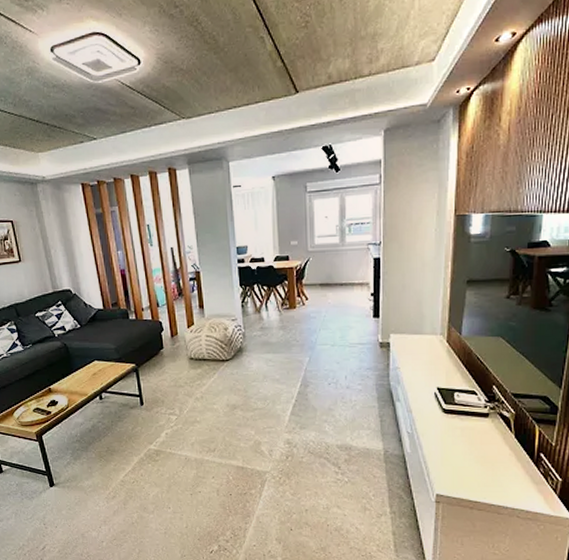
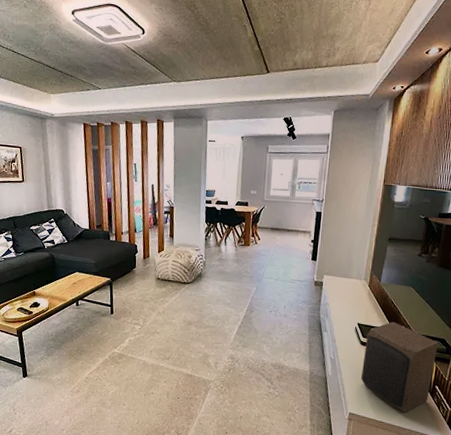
speaker: none [446,381,540,489] -> present [360,321,438,413]

